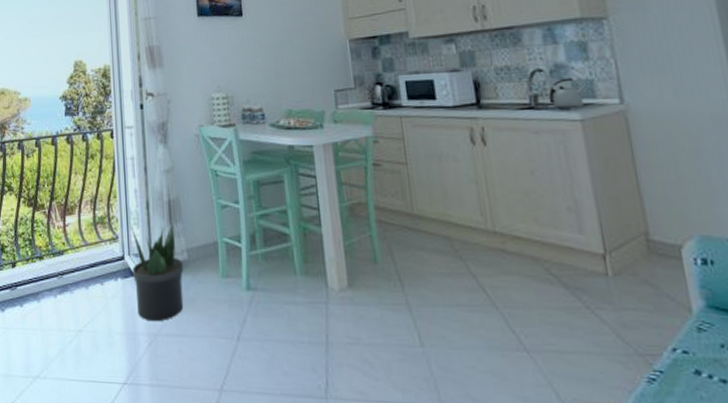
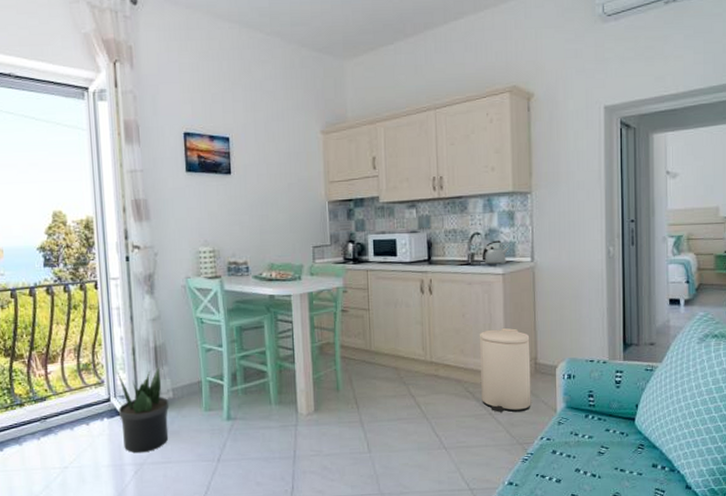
pedal bin: none [558,190,650,309] -> present [480,327,531,412]

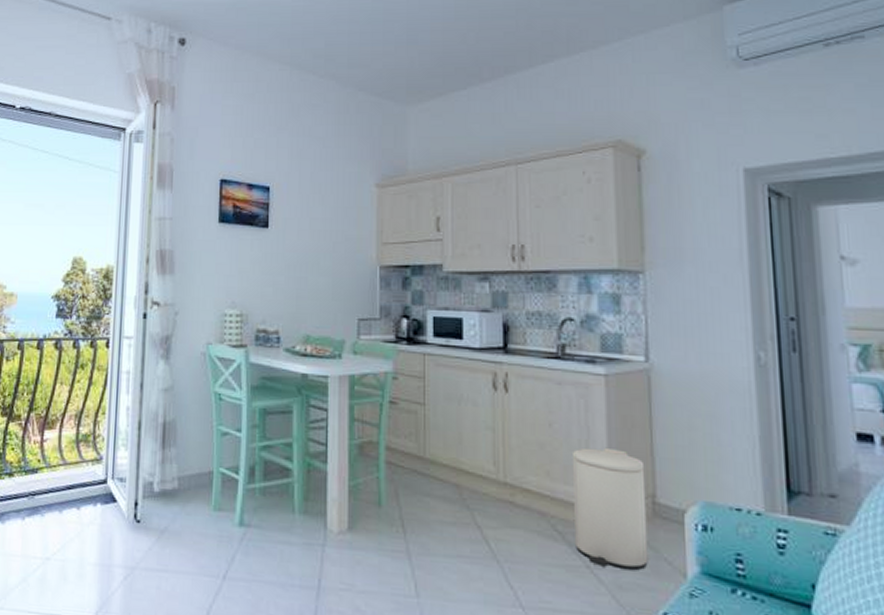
planter: present [117,367,170,453] -> none [115,448,173,554]
kettle: present [482,240,510,265] -> none [576,330,615,363]

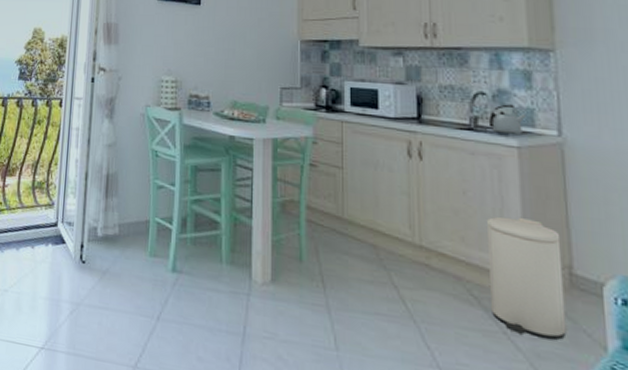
kettle: none [576,330,615,363] -> present [488,104,527,136]

